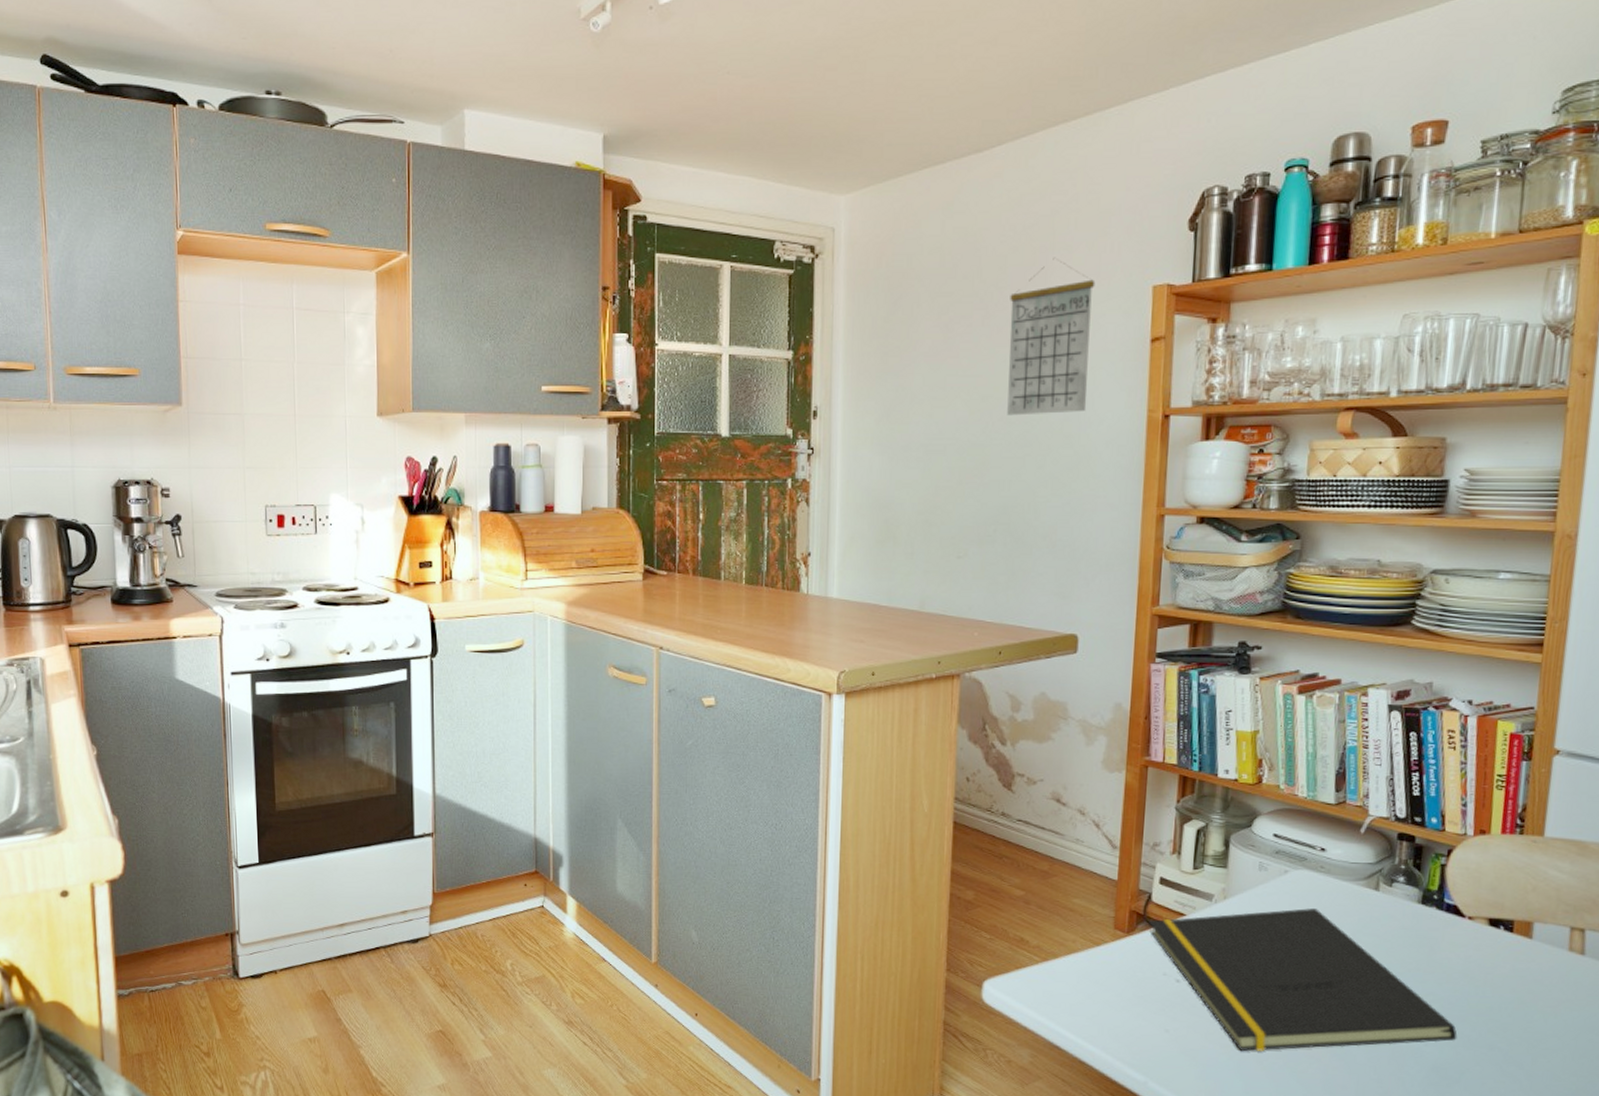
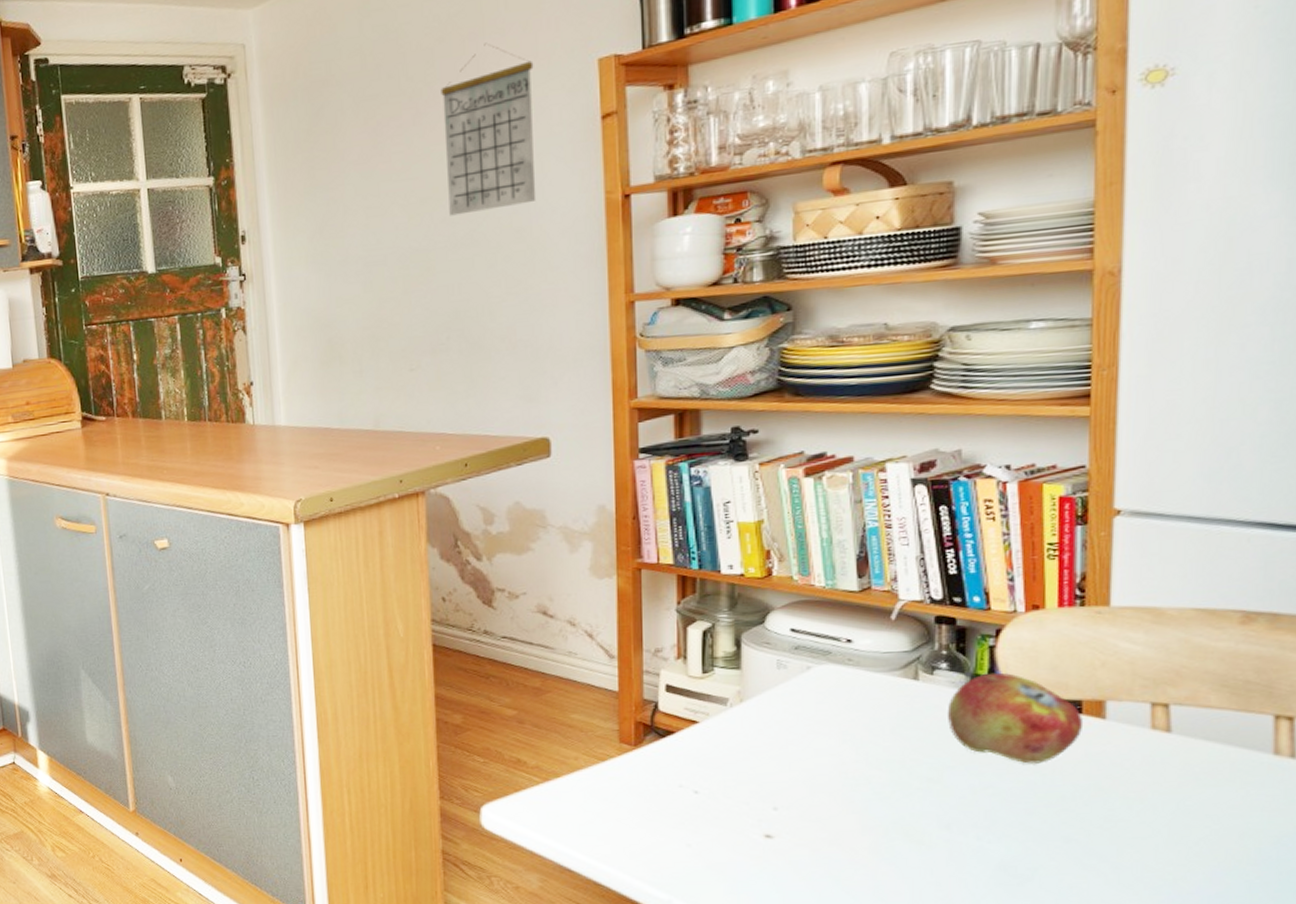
notepad: present [1149,908,1458,1051] -> none [658,704,1026,861]
fruit: none [1401,889,1514,976] -> present [948,672,1084,764]

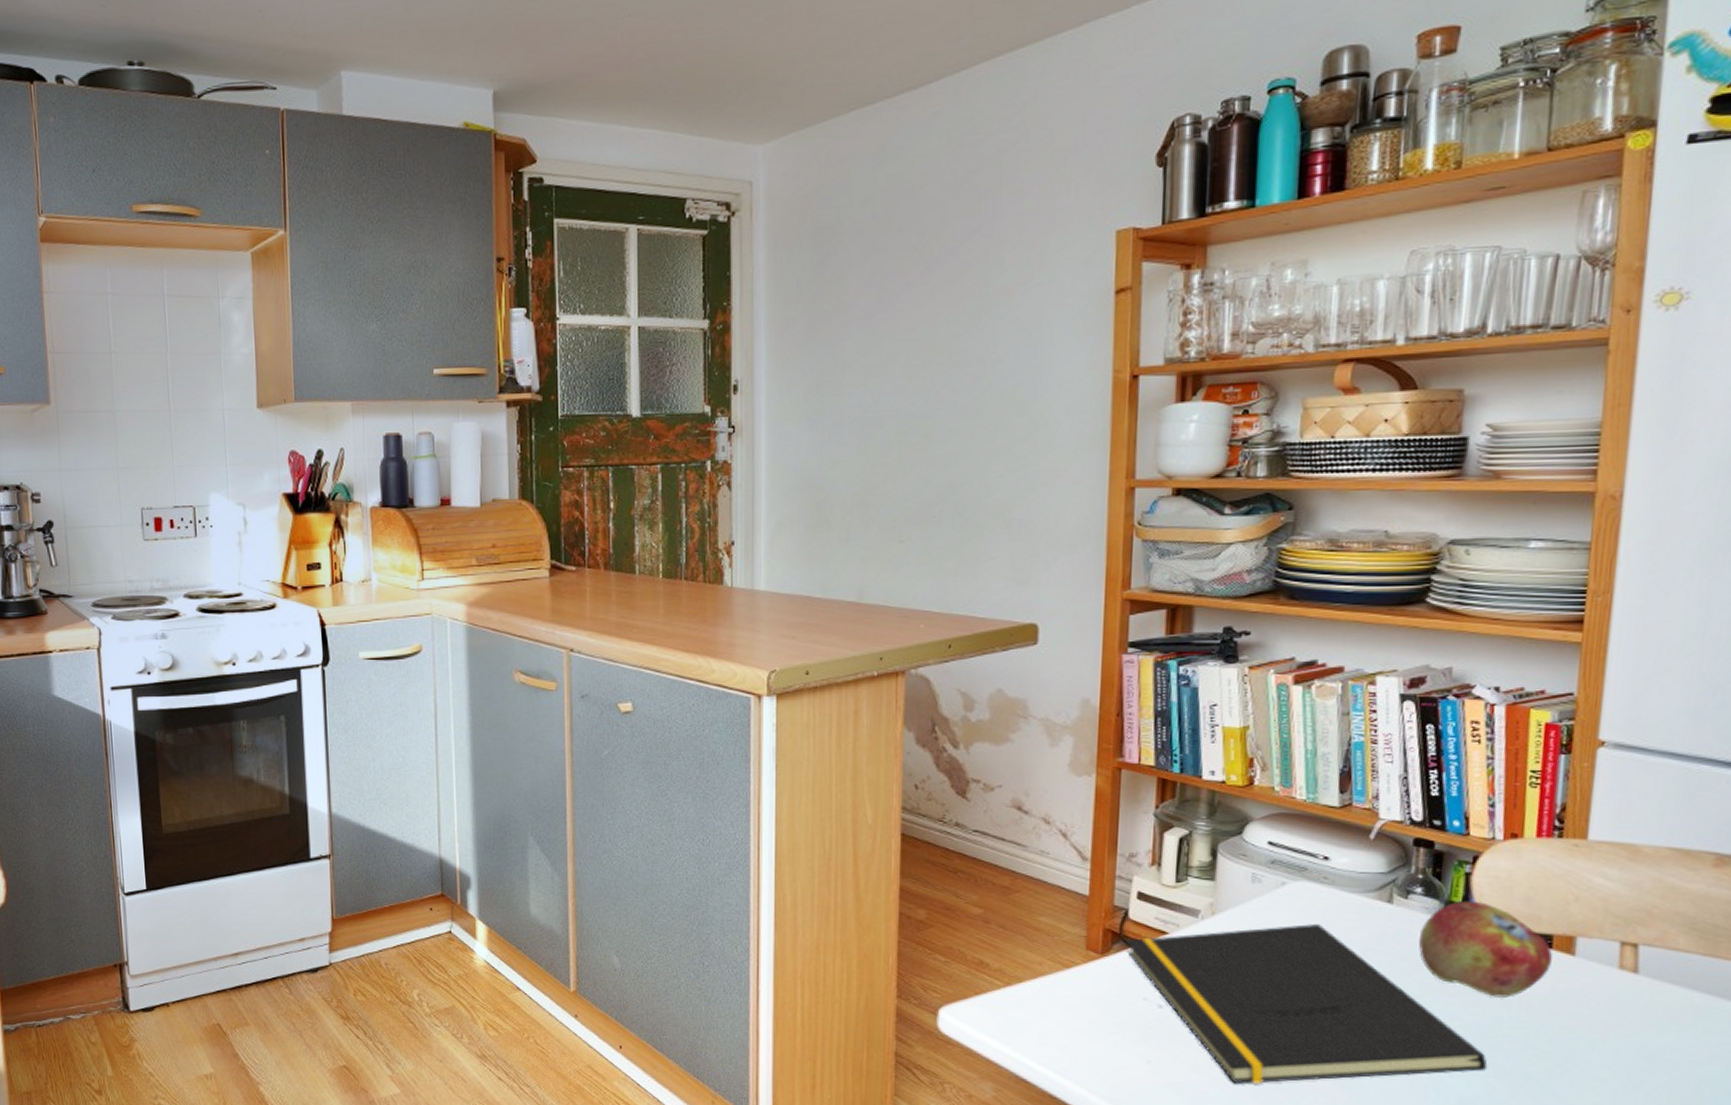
calendar: present [441,42,537,216] -> none [952,203,1050,383]
notepad: none [658,704,1026,861] -> present [1126,924,1488,1084]

